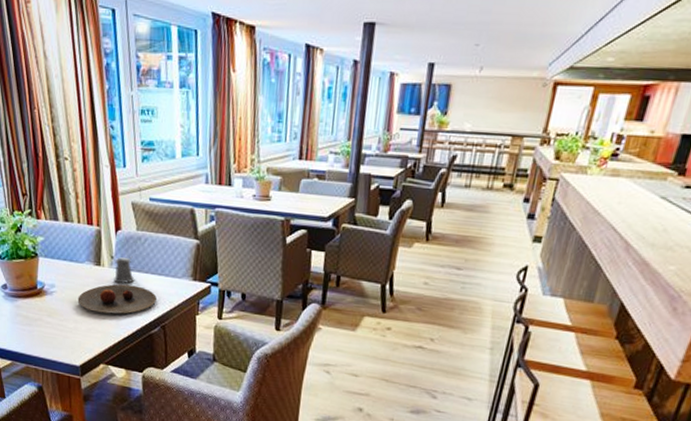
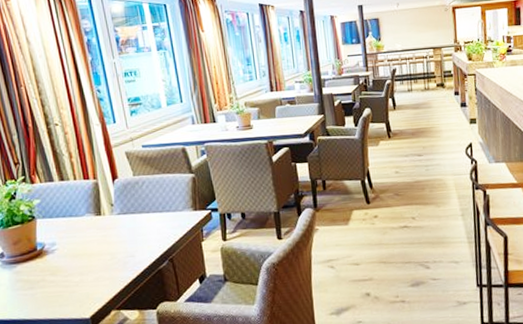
plate: present [77,283,157,314] -> none [81,226,161,261]
pepper shaker: present [114,256,135,284] -> none [115,200,137,228]

